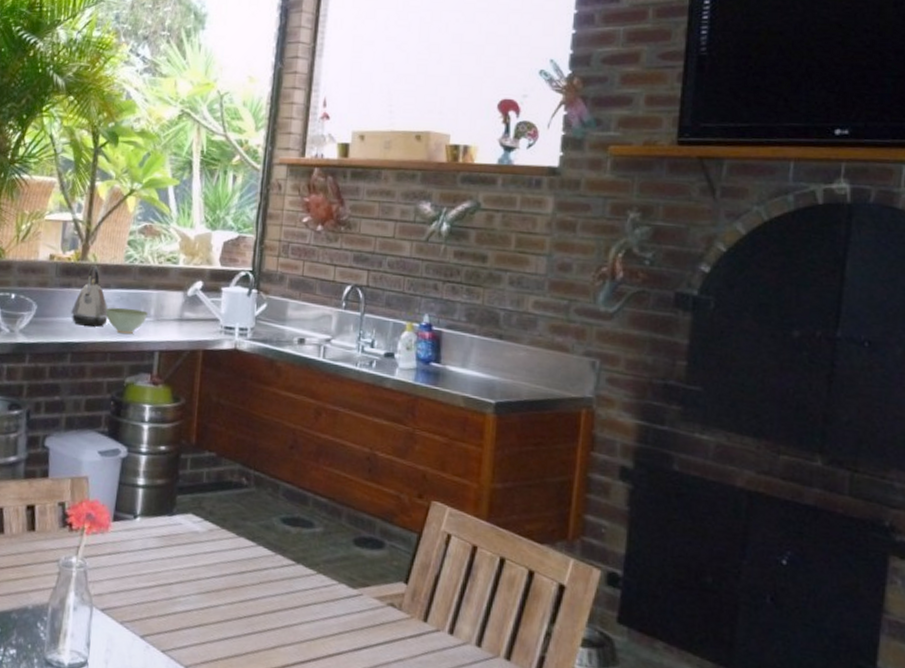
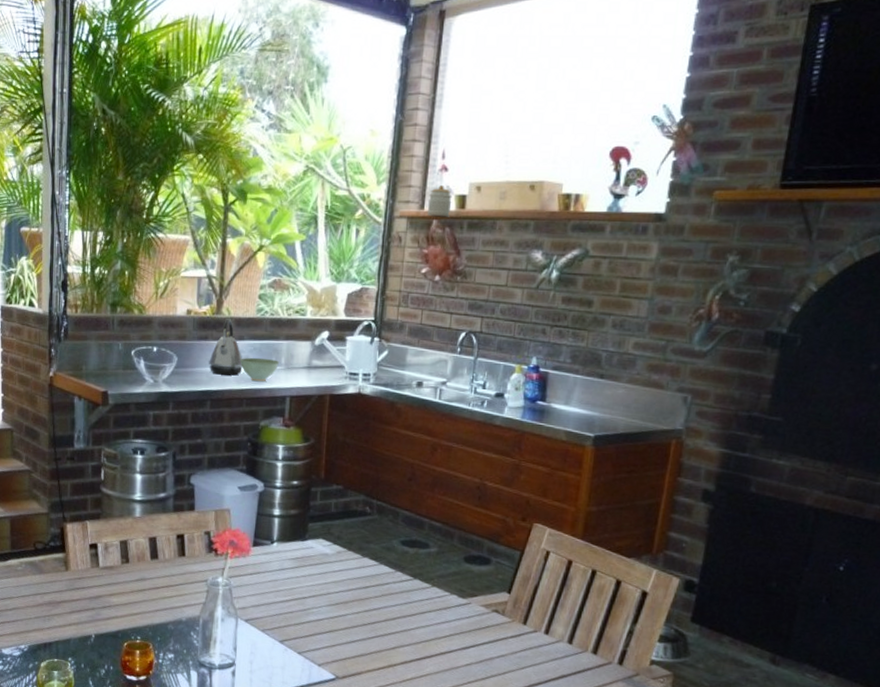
jar: none [308,132,335,167] -> present [427,184,452,219]

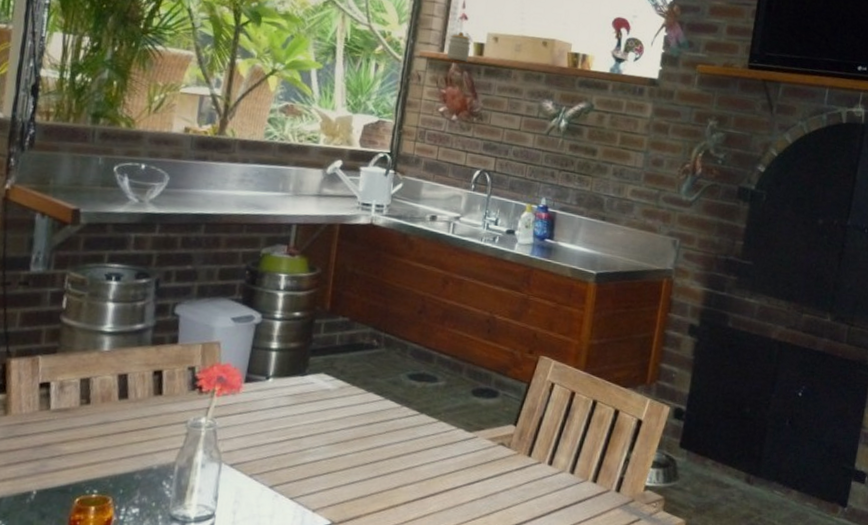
kettle: present [209,318,243,376] -> none [206,139,246,200]
bowl: present [240,357,280,382] -> none [242,181,288,208]

